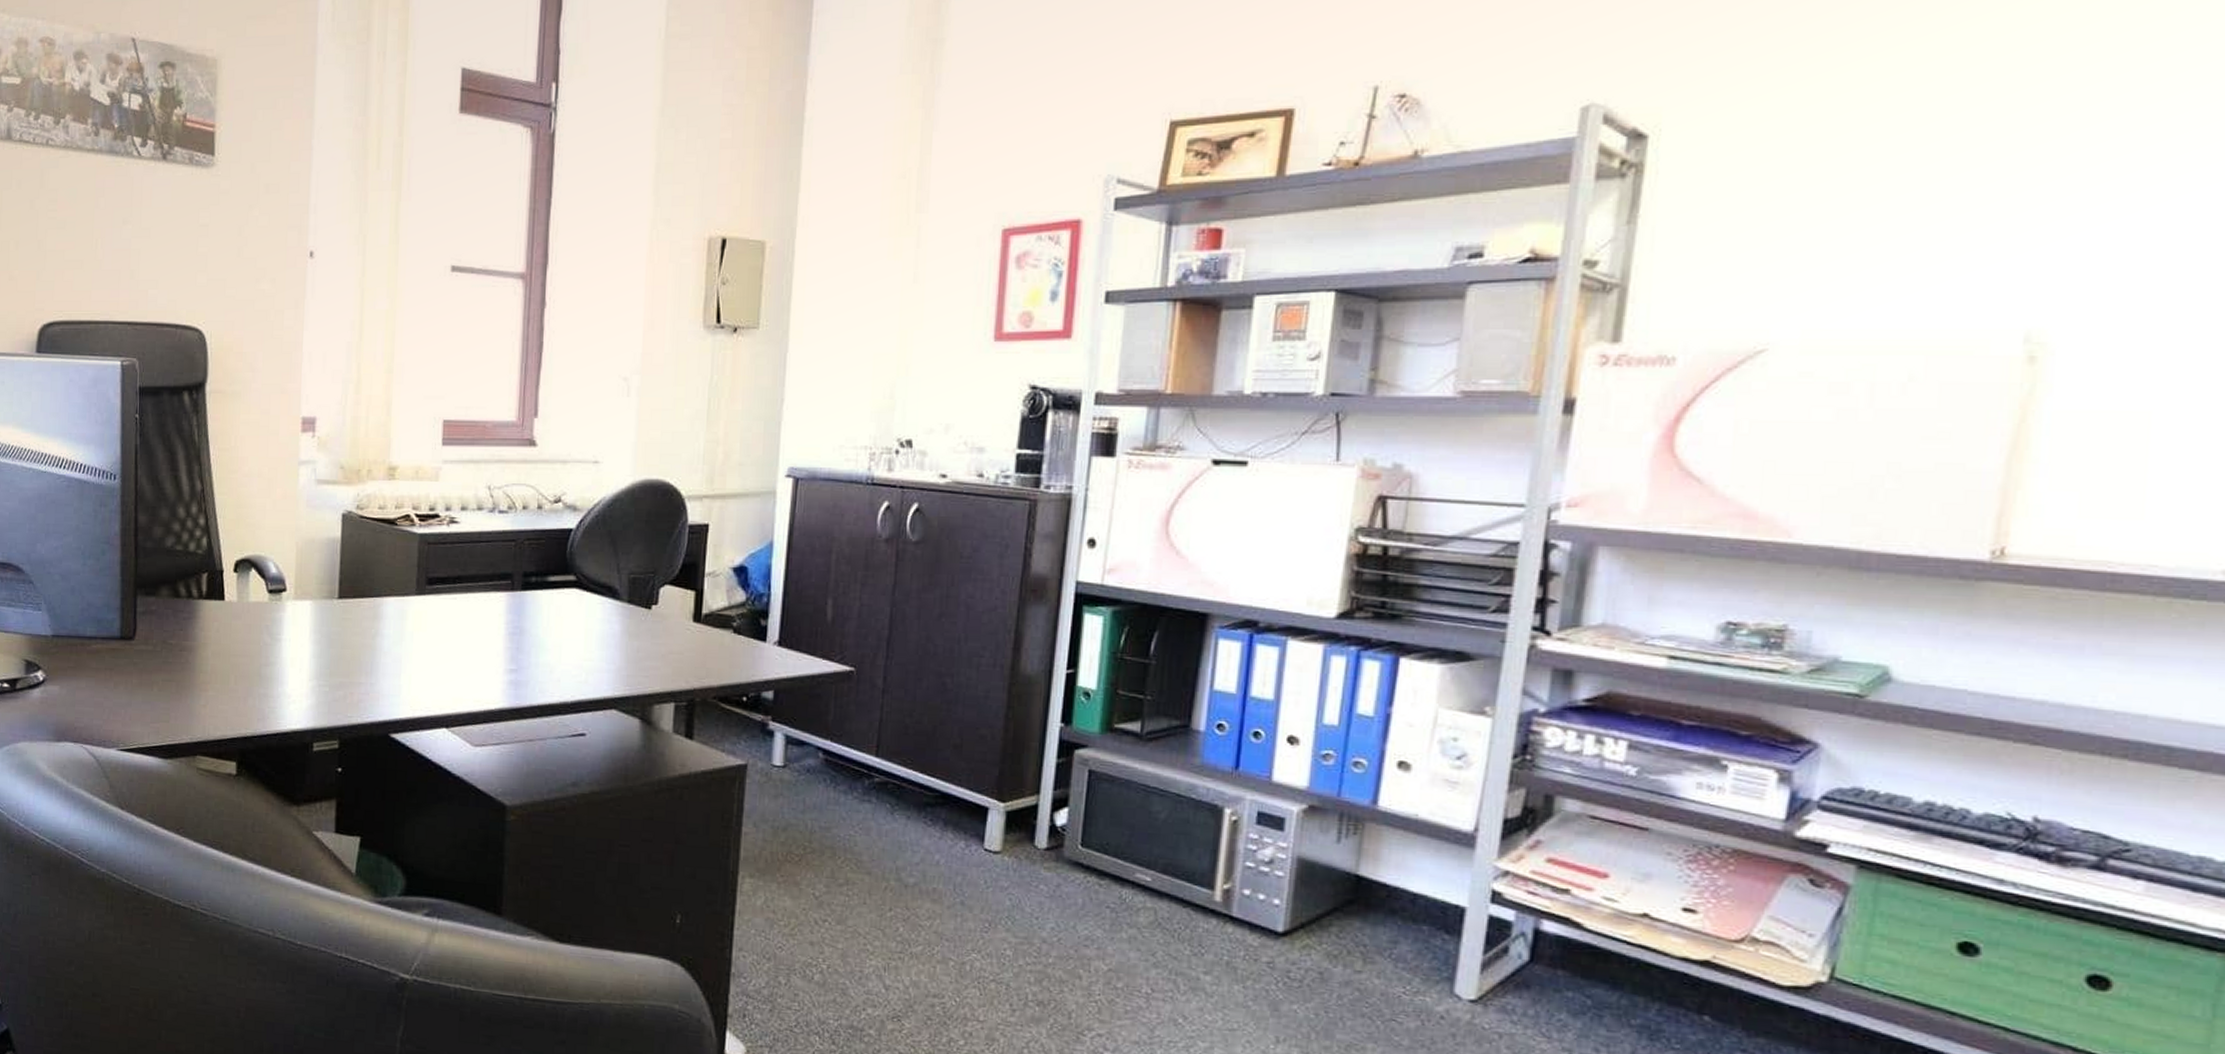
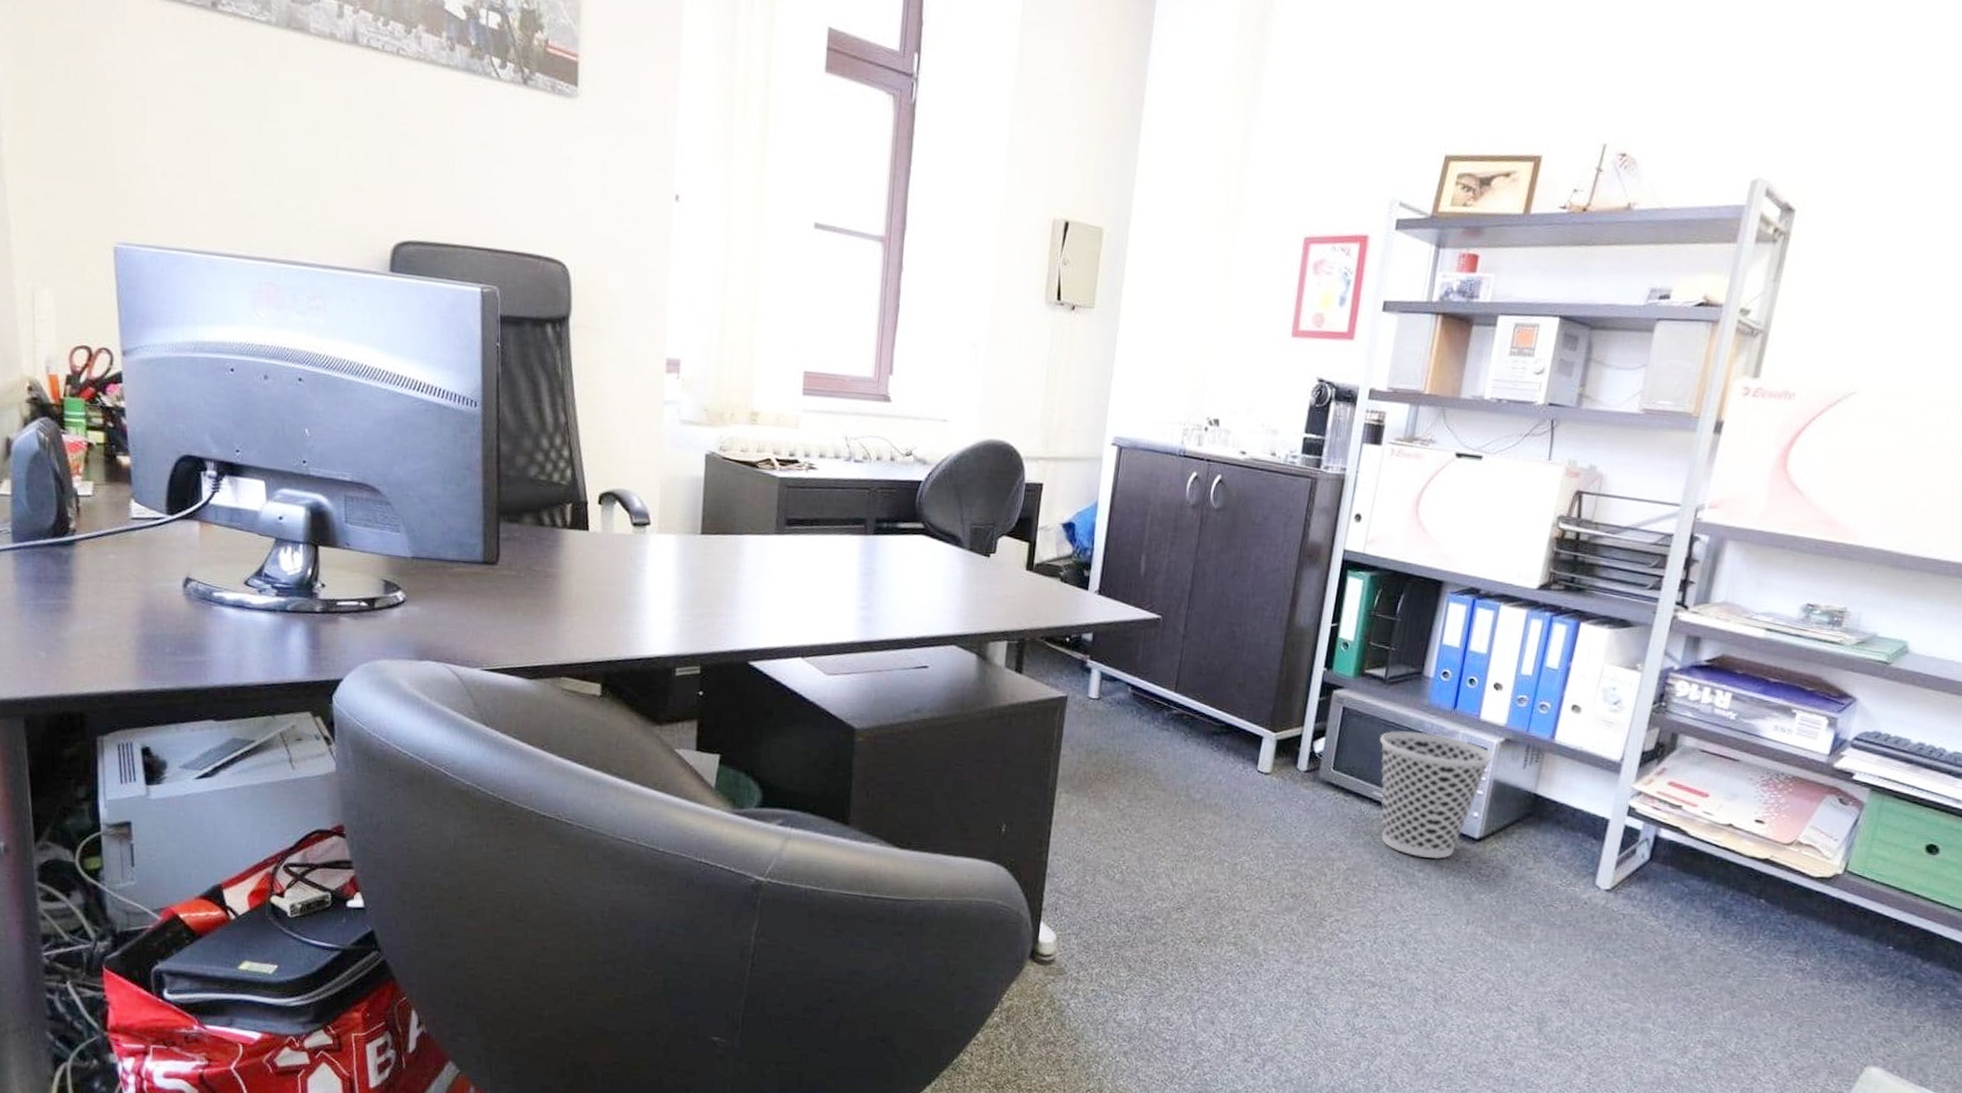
wastebasket: none [1139,797,1294,959] -> present [1379,730,1493,859]

